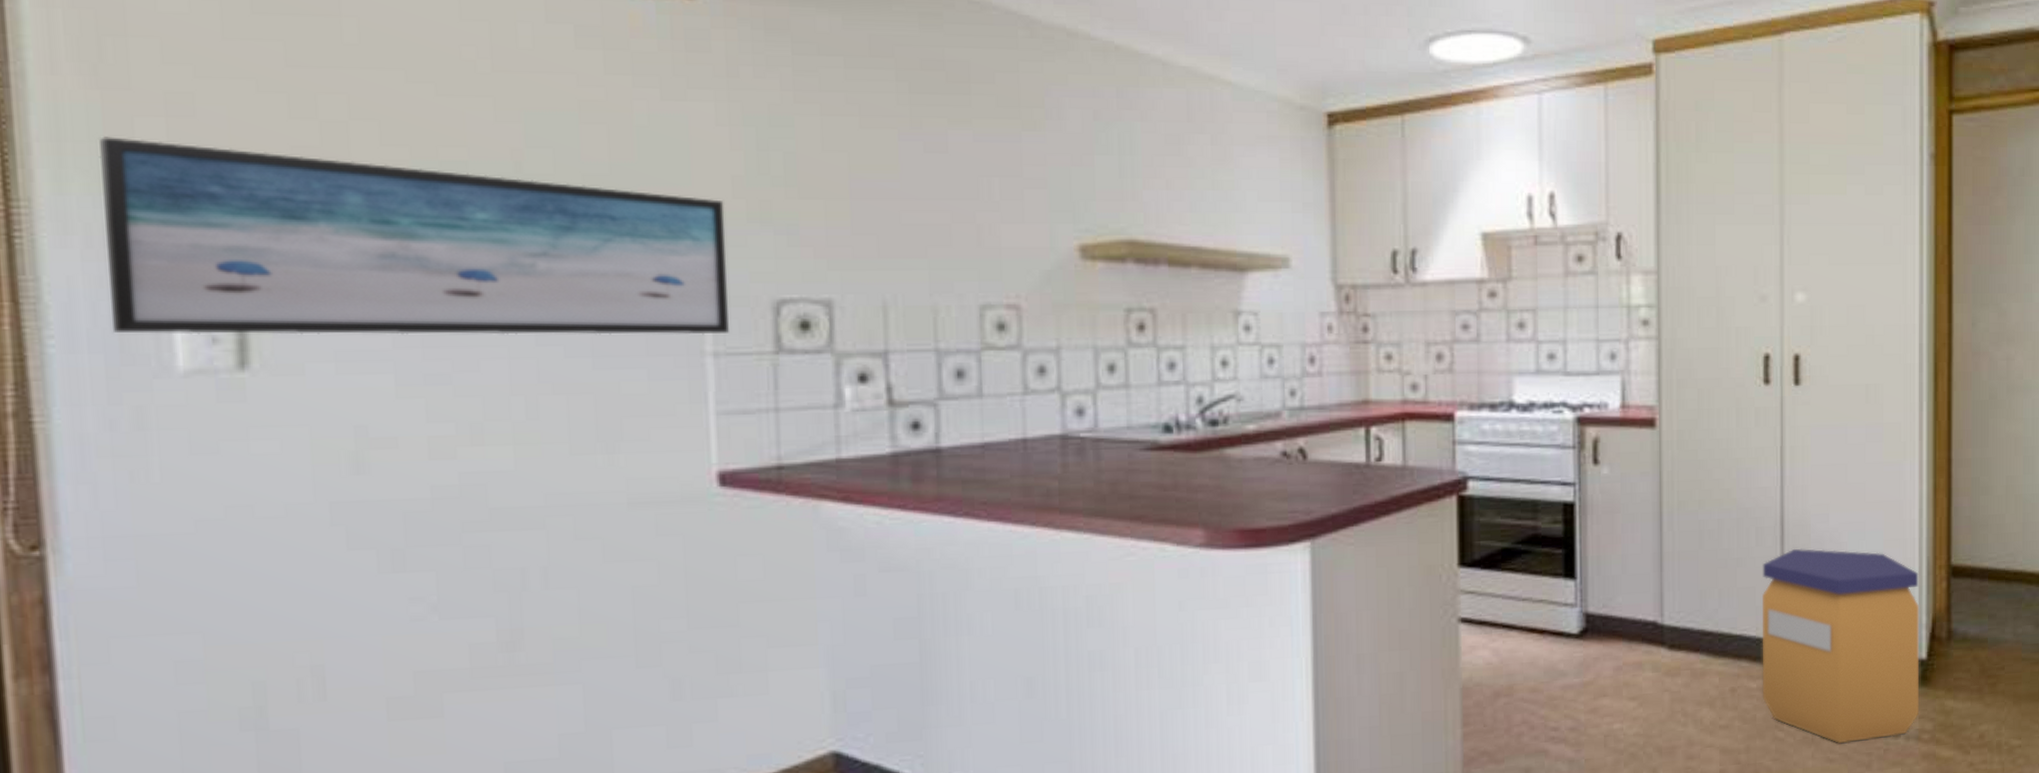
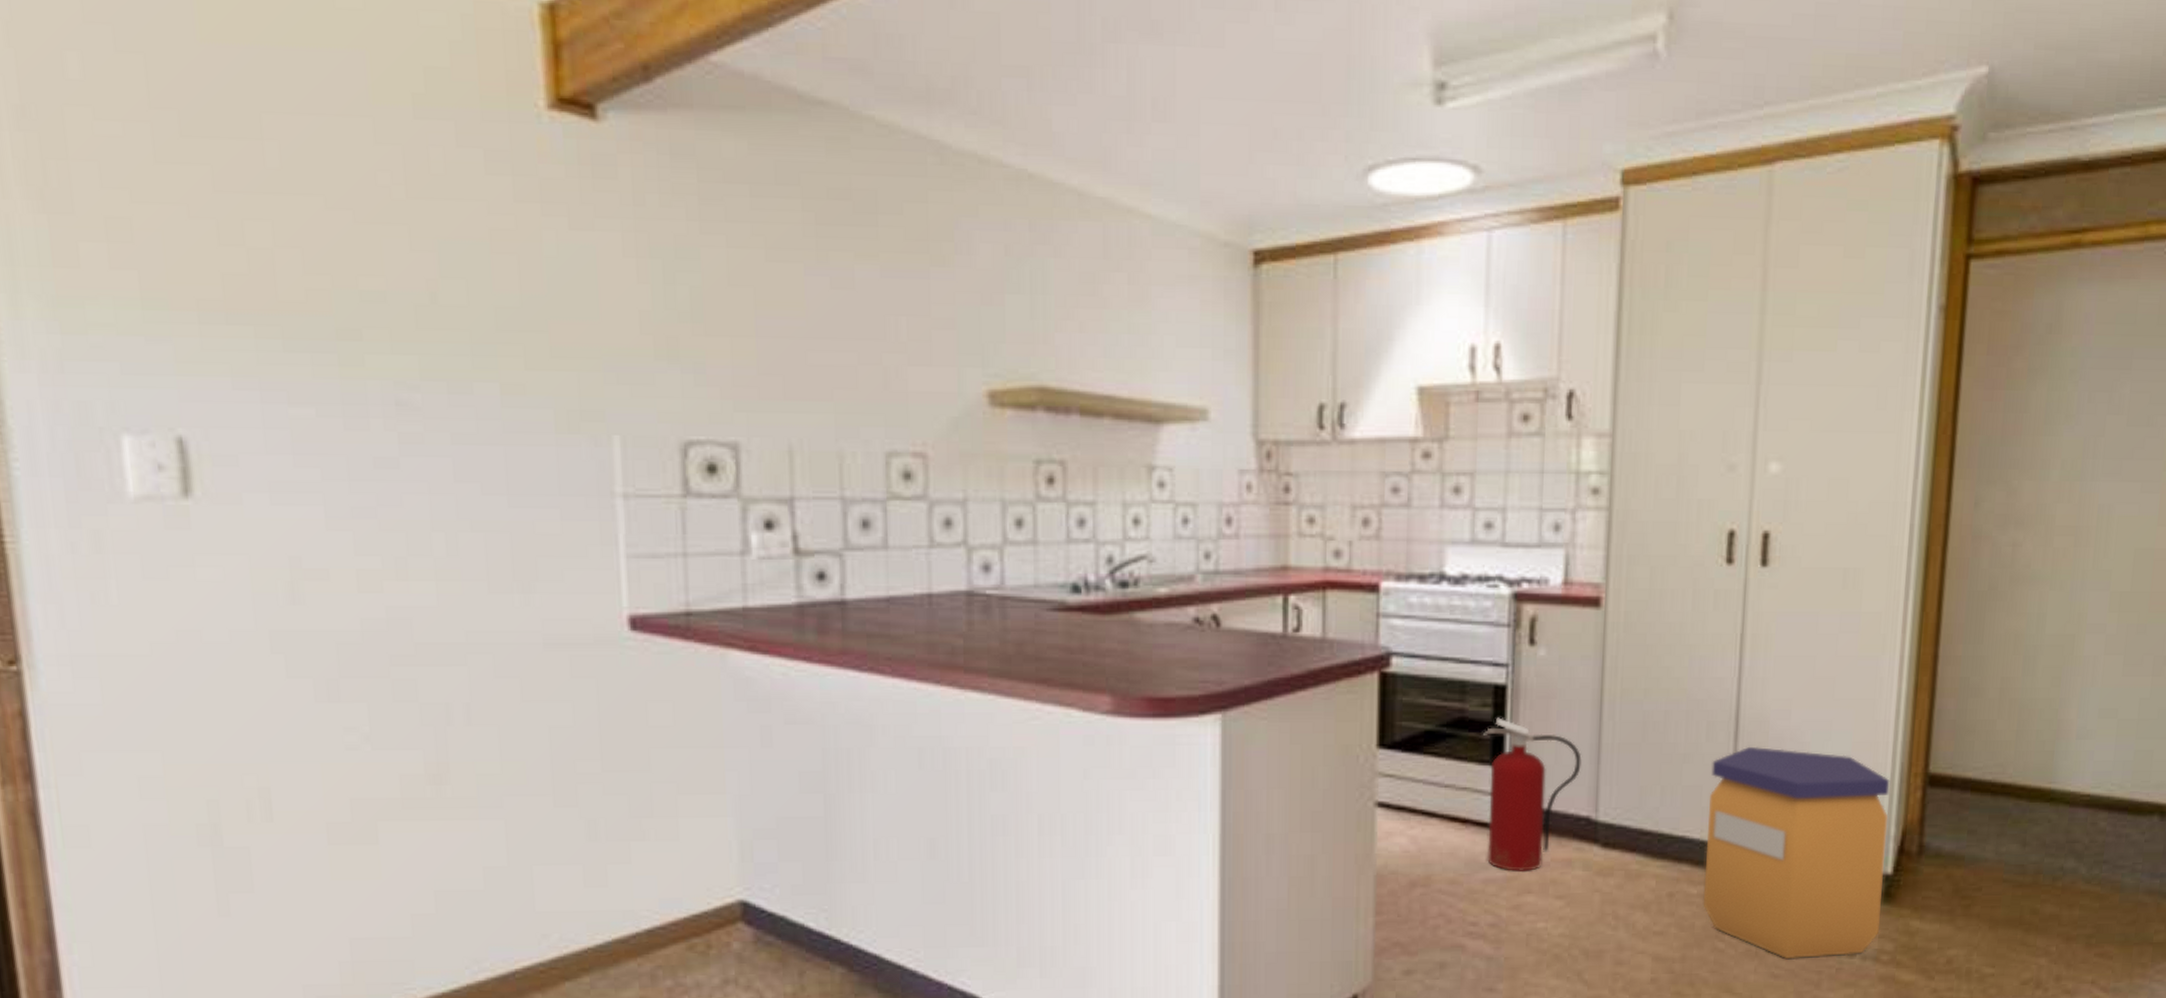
wall art: present [99,136,730,335] -> none [49,261,638,476]
fire extinguisher: none [1555,533,1646,677] -> present [1483,717,1582,871]

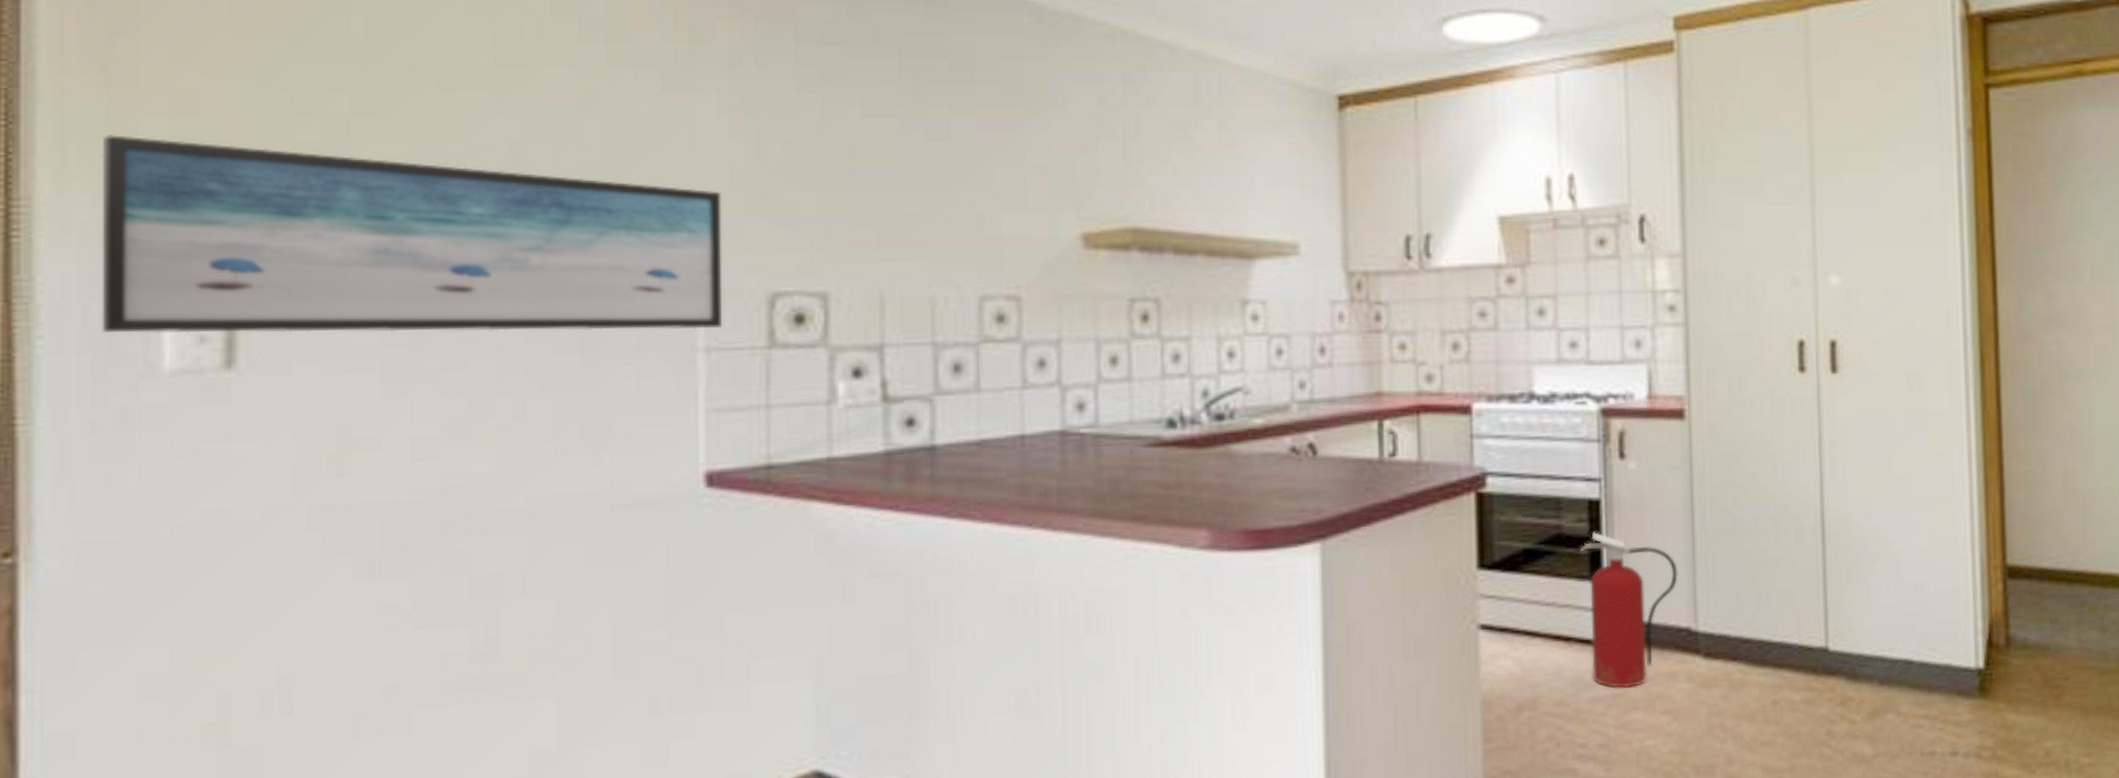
wall art: none [49,261,638,476] -> present [101,135,723,334]
trash can: present [1703,746,1890,958] -> none [1803,548,1978,761]

